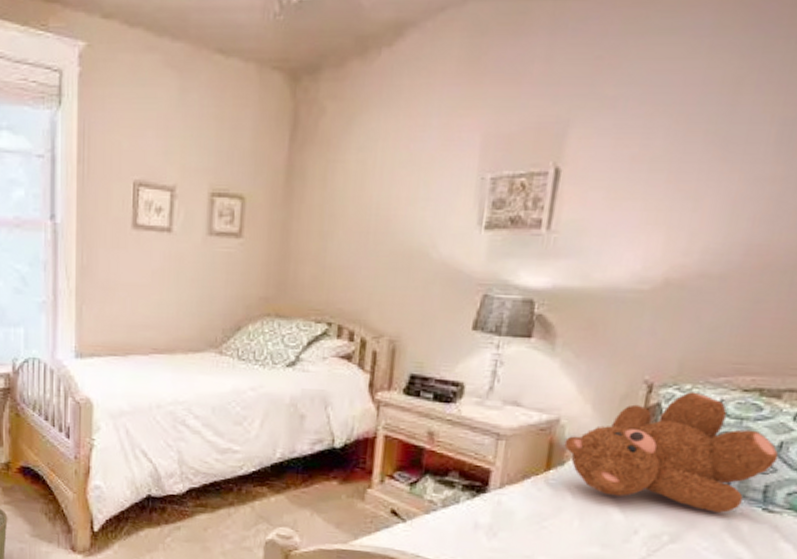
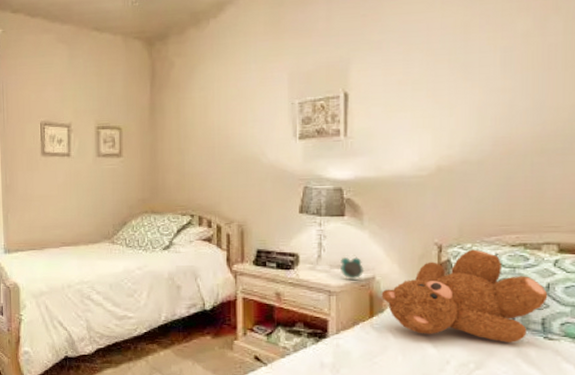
alarm clock: none [516,387,548,423] -> present [340,254,365,281]

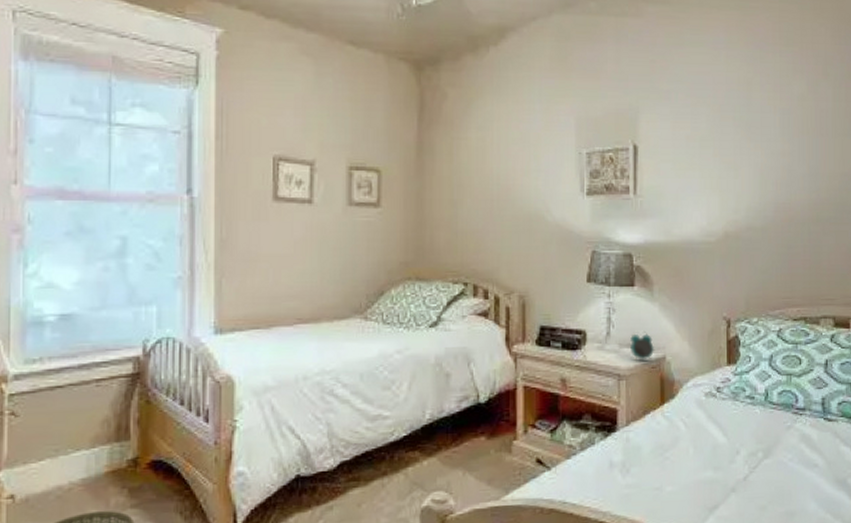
teddy bear: present [381,249,548,342] -> none [672,324,827,426]

